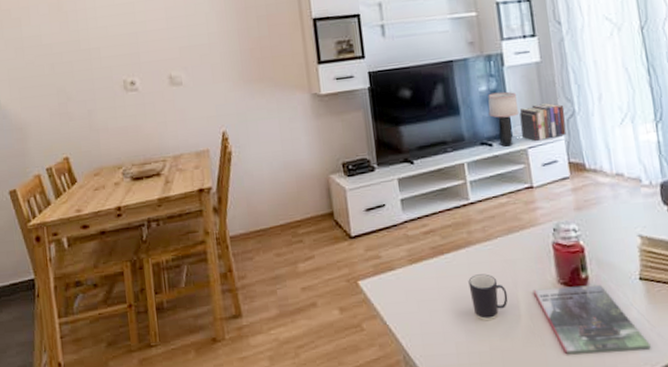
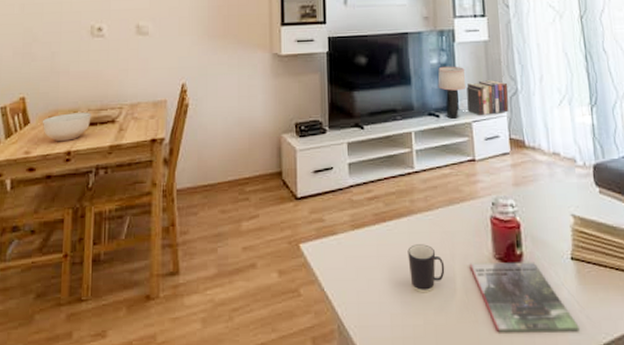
bowl: none [88,167,137,199] -> present [42,112,92,142]

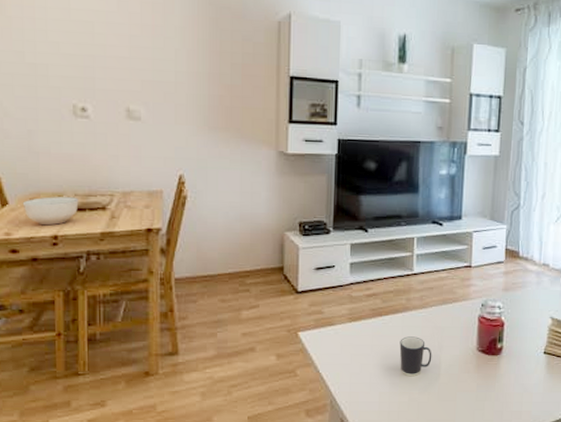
table lamp: present [437,66,467,119] -> none [444,177,473,228]
books: present [466,80,509,116] -> none [469,194,512,227]
magazine: present [469,262,579,332] -> none [454,354,541,408]

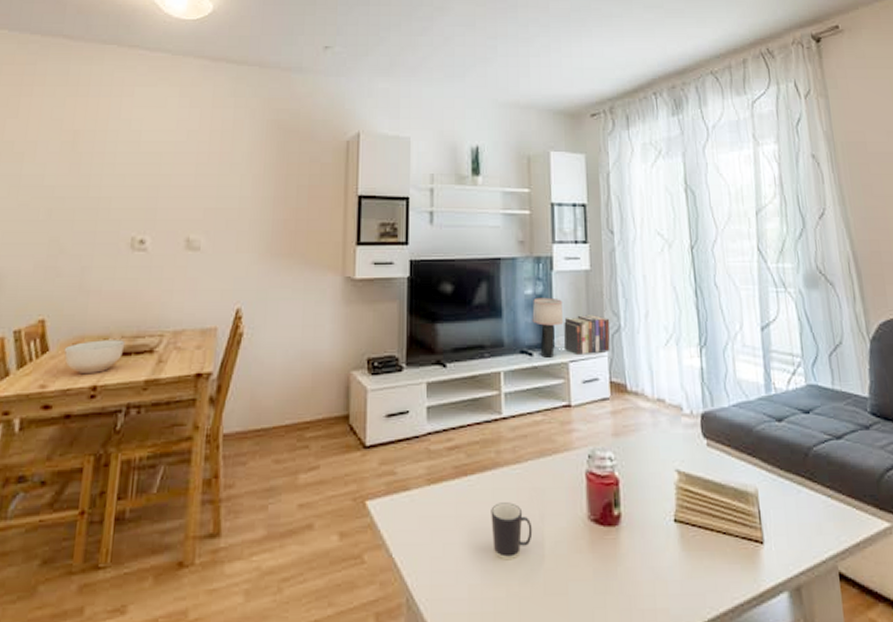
table lamp: none [444,177,473,228] -> present [532,297,564,358]
books: none [469,194,512,227] -> present [563,315,610,356]

